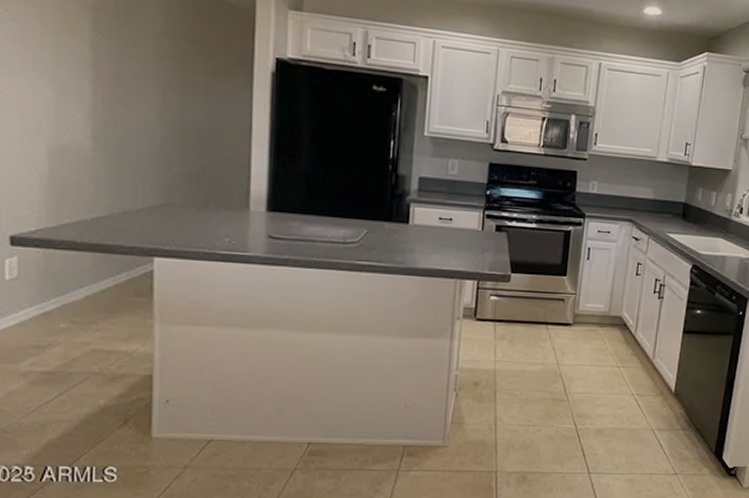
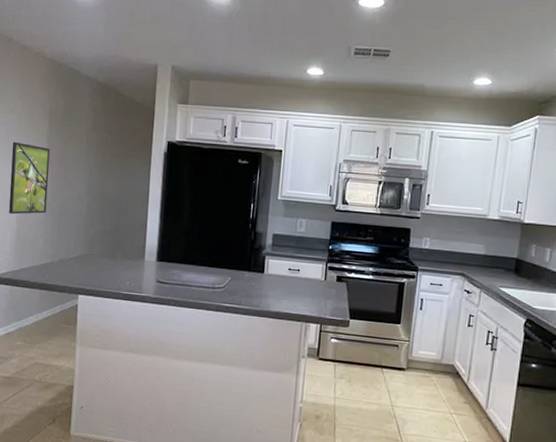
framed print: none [32,46,98,150] -> present [9,141,50,215]

